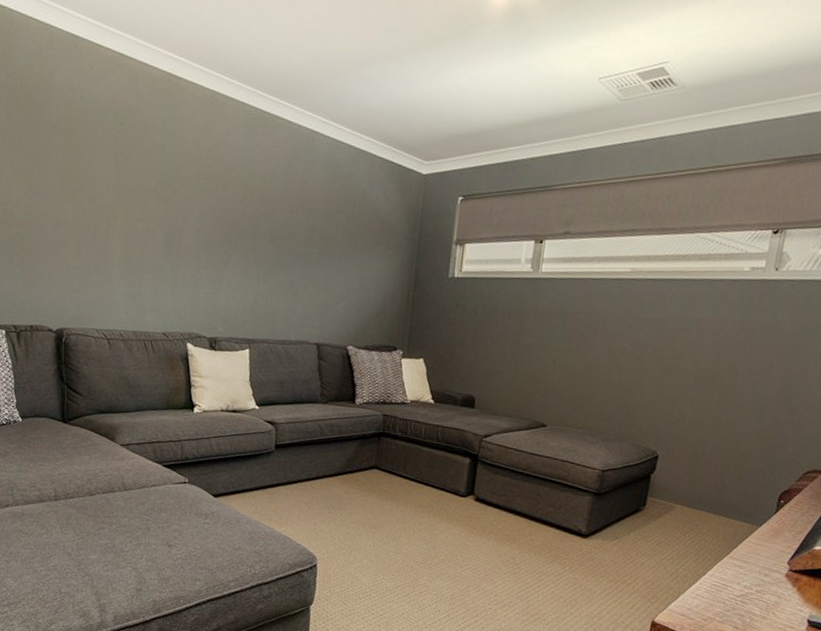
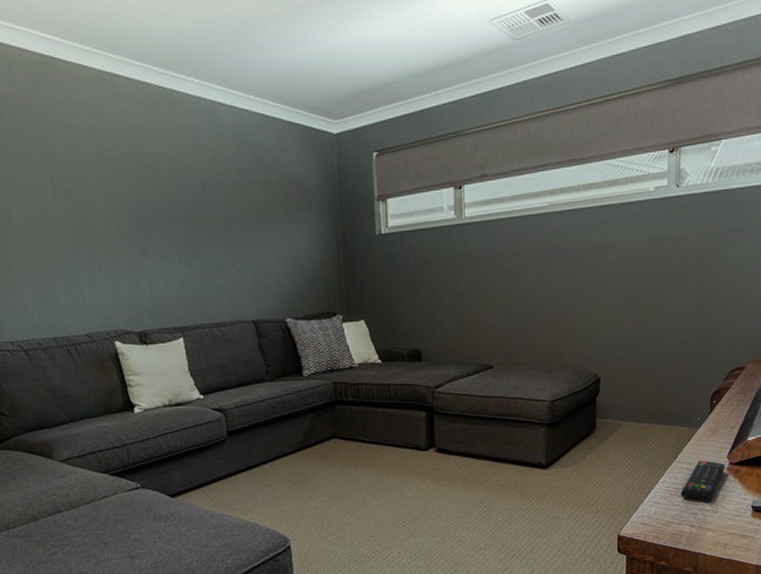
remote control: none [728,560,785,606] -> present [680,460,726,503]

